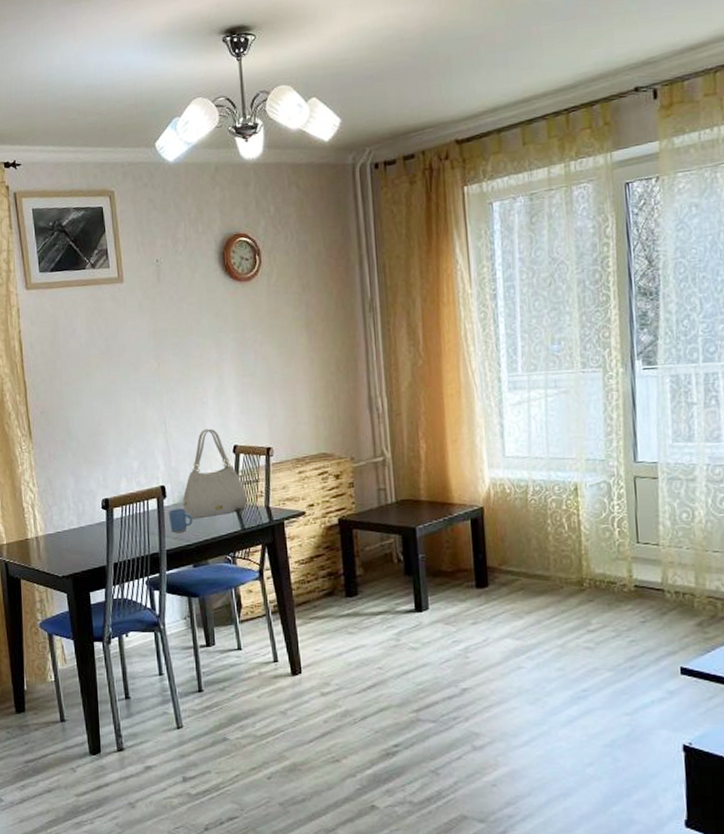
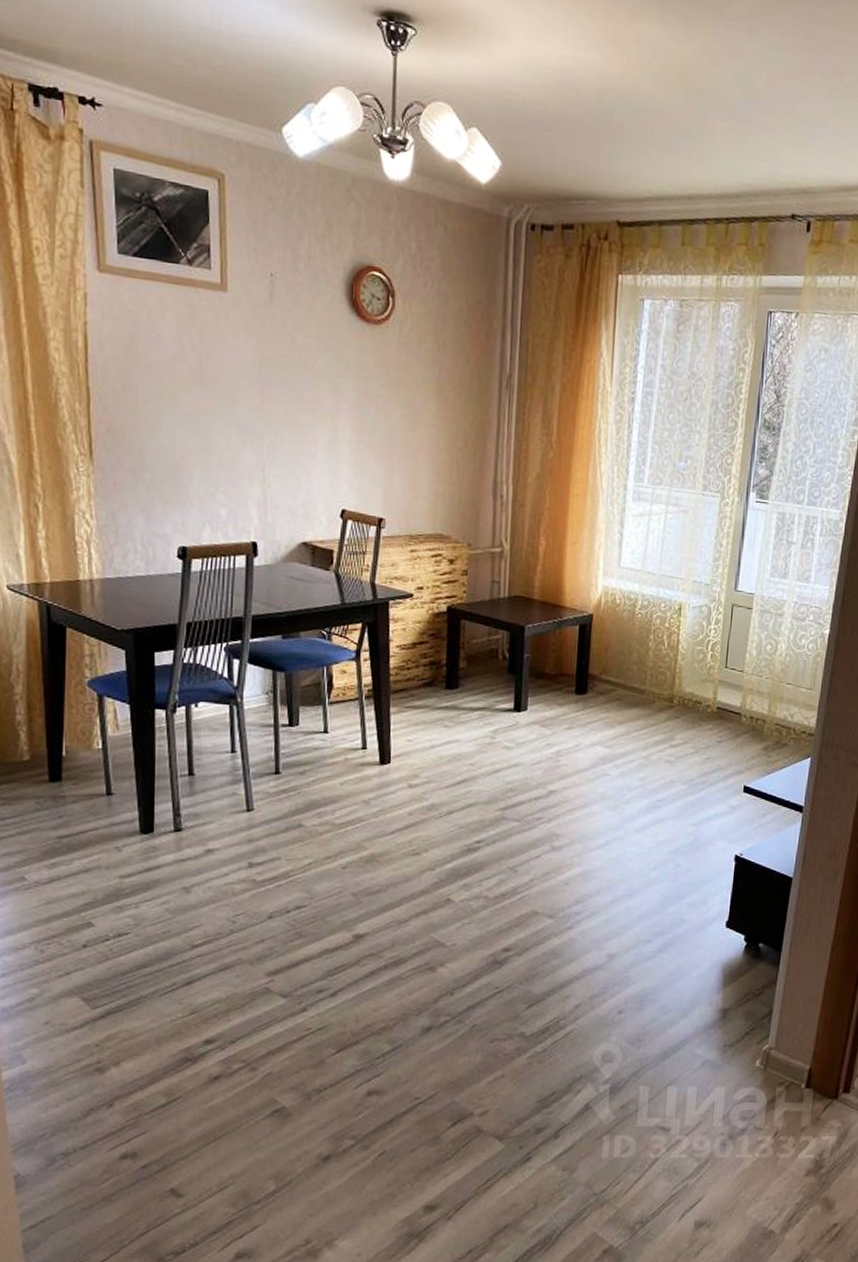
mug: present [168,508,193,532] -> none [258,570,286,598]
handbag: present [182,428,247,519] -> none [276,485,351,586]

